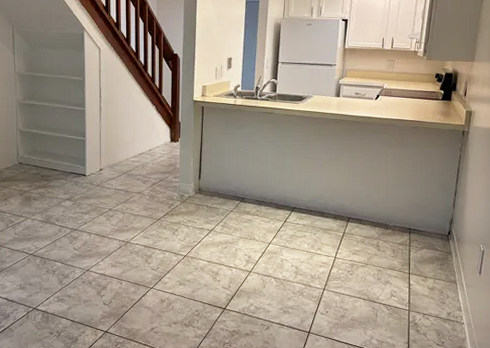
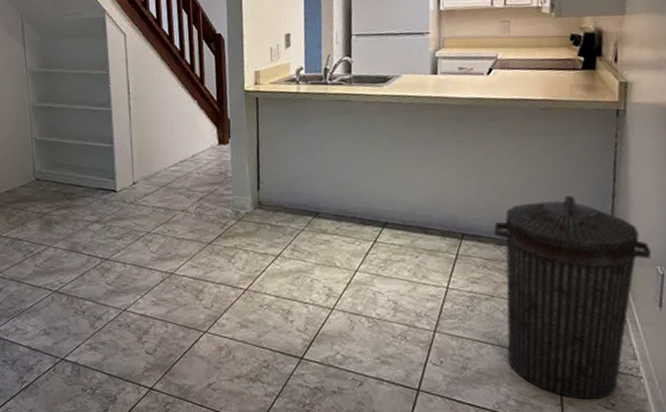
trash can: none [371,192,478,339] -> present [493,195,652,400]

